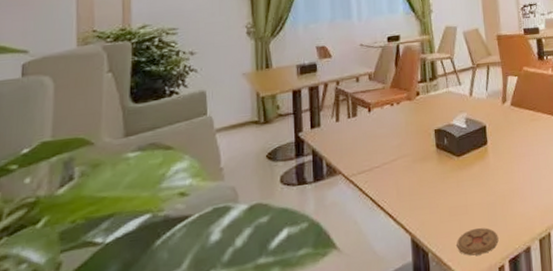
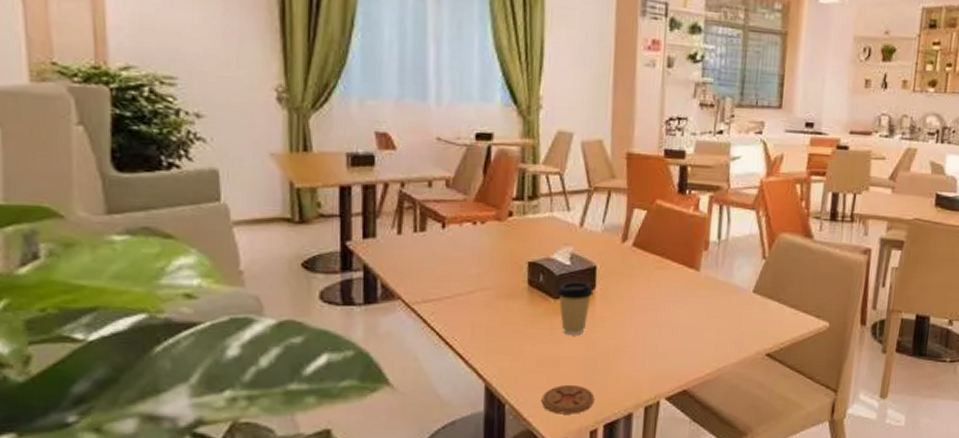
coffee cup: none [458,139,487,185] -> present [557,281,594,335]

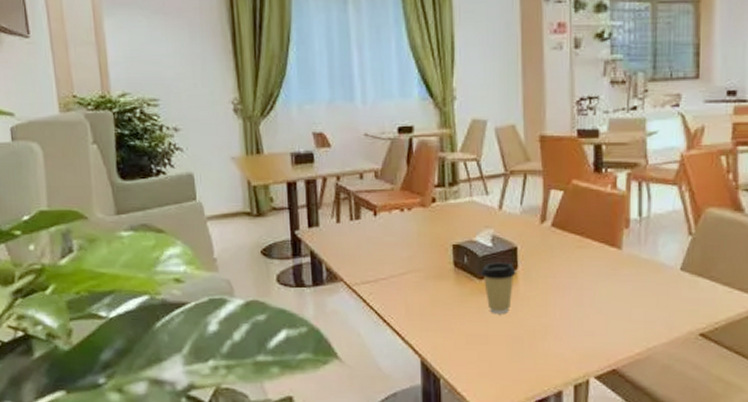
coaster: present [541,385,595,414] -> none [473,362,524,390]

